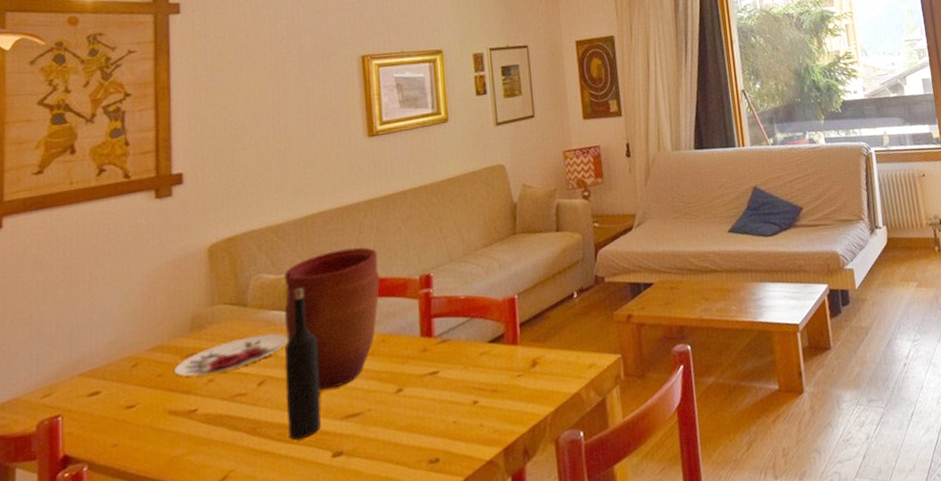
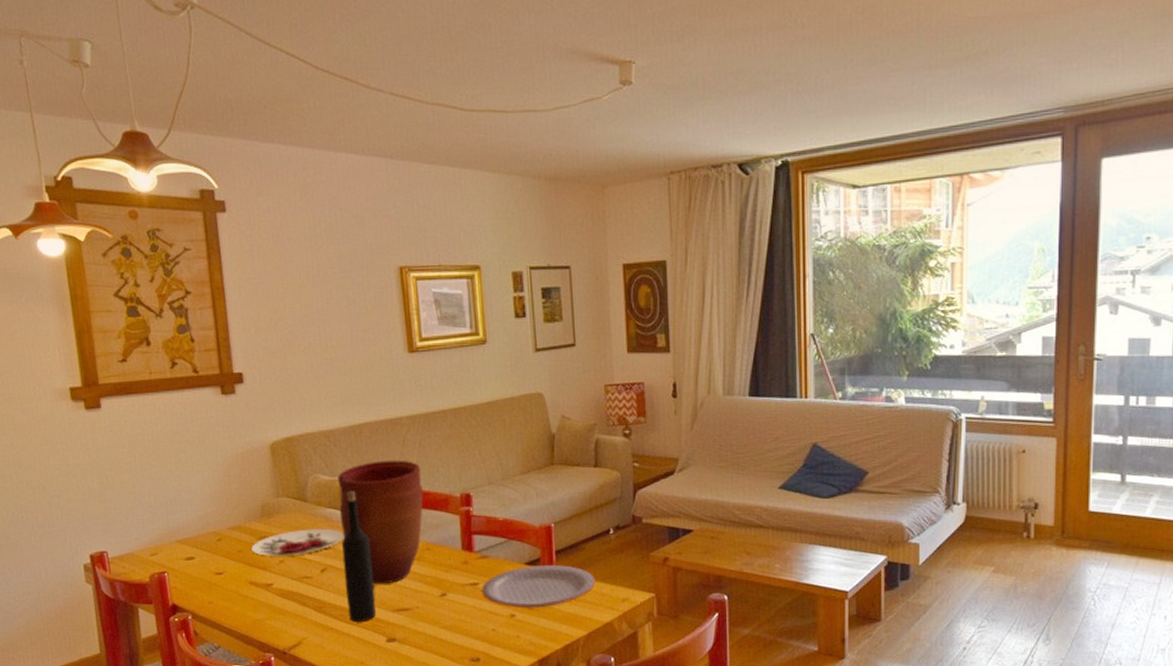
plate: none [442,337,561,393] -> present [482,565,596,609]

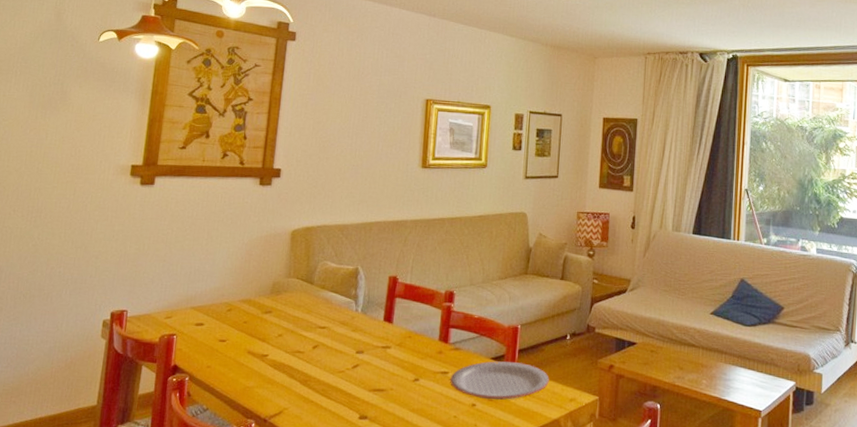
plate: present [251,528,344,557] -> none [256,308,340,331]
vase: present [337,460,424,585] -> none [338,255,416,365]
wine bottle: present [341,491,376,622] -> none [329,278,361,398]

